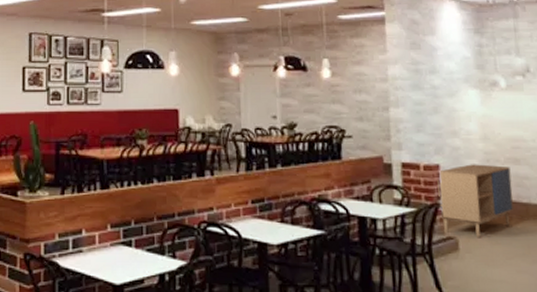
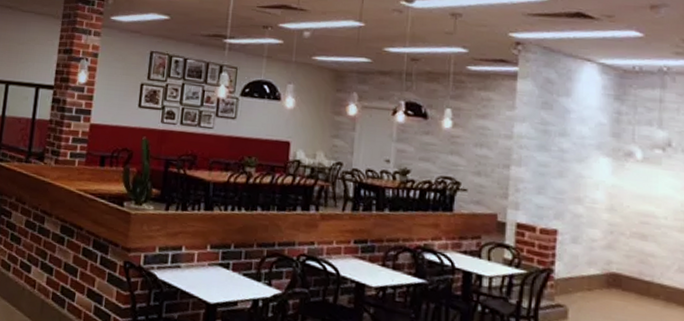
storage cabinet: present [437,164,513,238] -> none [553,233,635,310]

